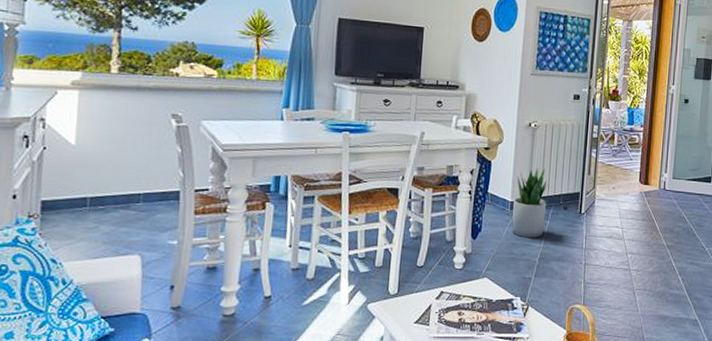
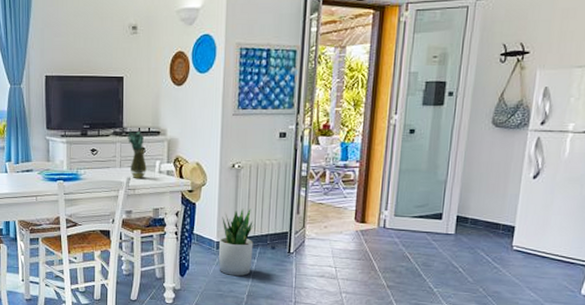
vase: none [424,81,443,133] -> present [128,129,147,178]

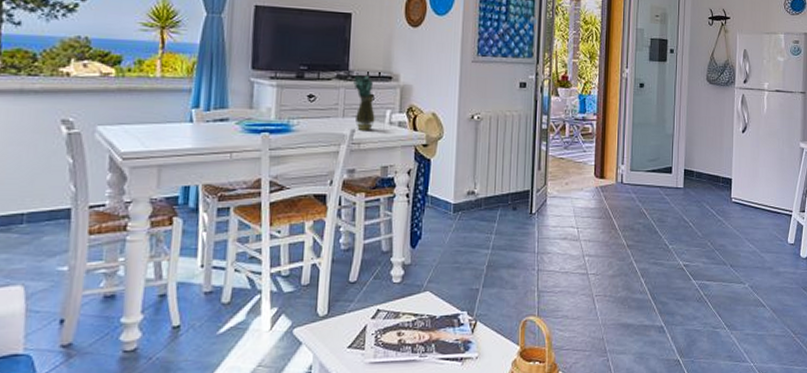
planter: present [219,208,254,276] -> none [456,165,495,243]

